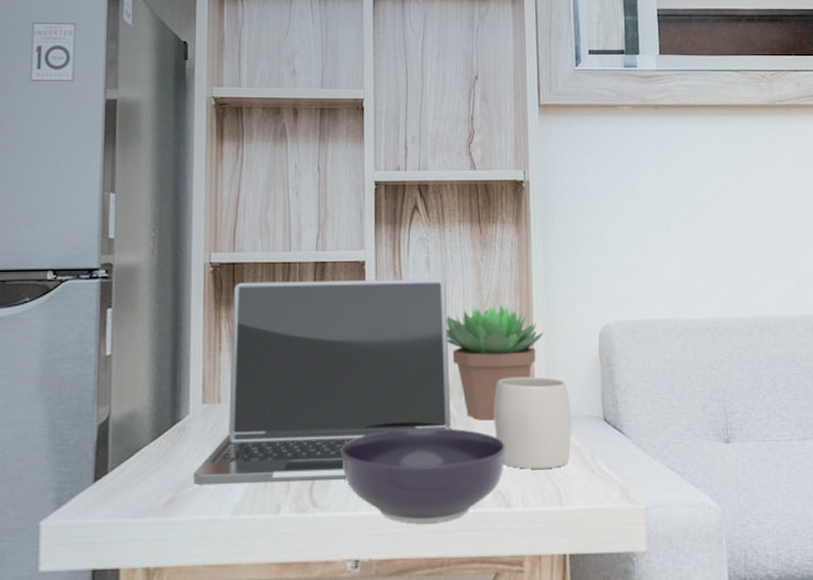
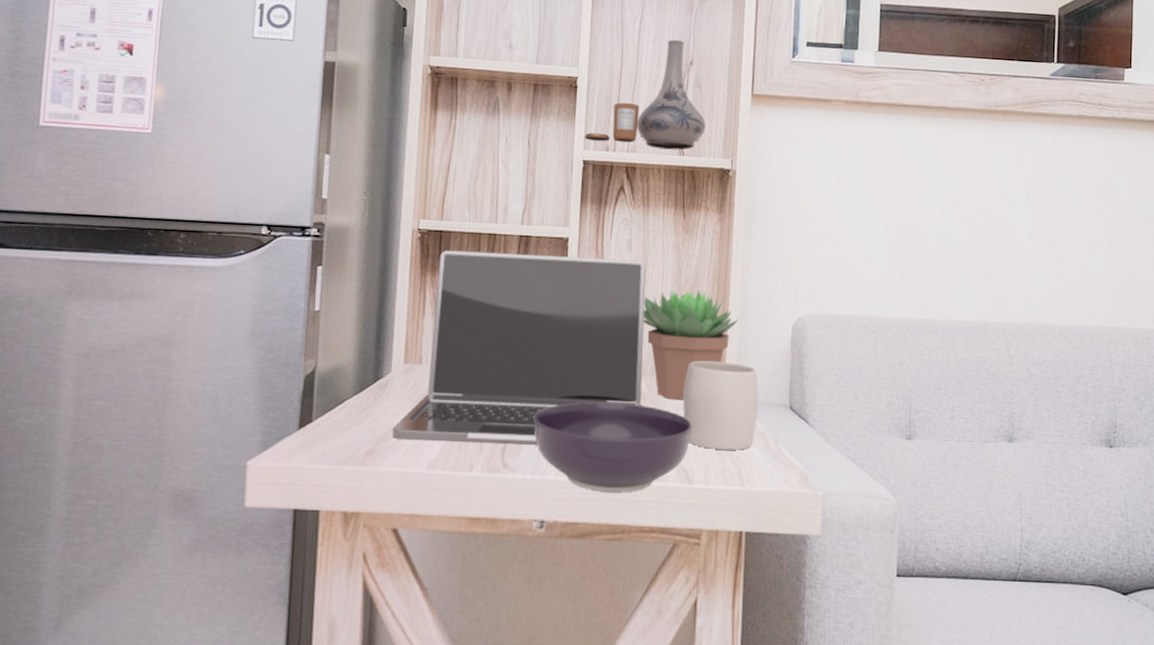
candle: none [374,122,428,162] -> present [584,103,640,143]
decorative vase: none [426,56,495,165] -> present [636,40,706,151]

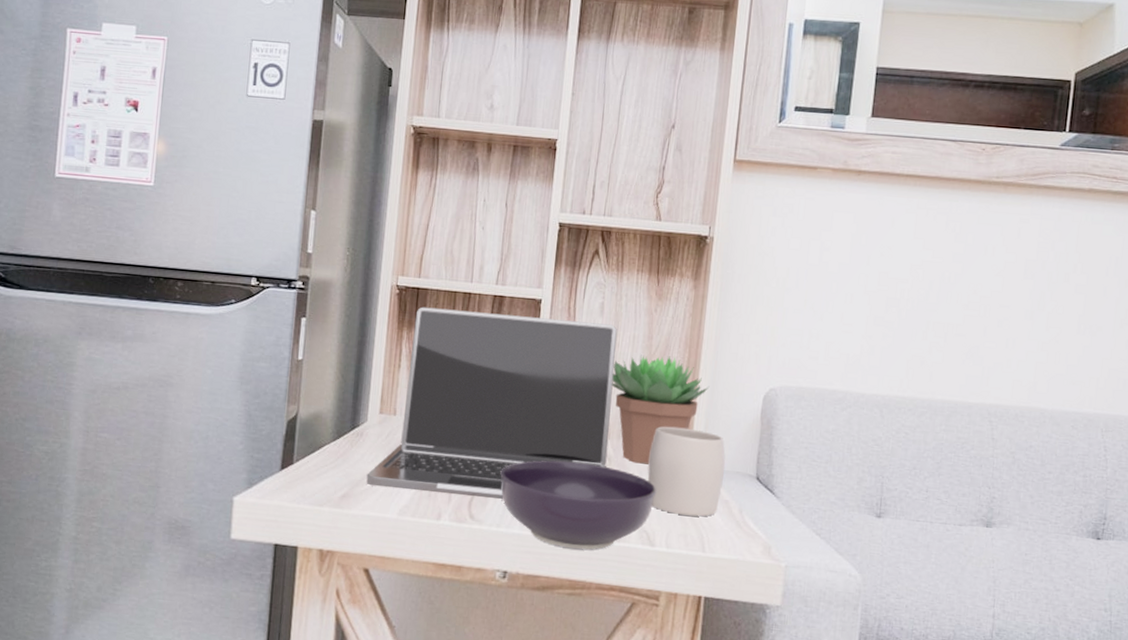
candle: present [584,103,640,143] -> none [561,166,618,206]
decorative vase: present [636,40,706,151] -> none [614,102,685,216]

